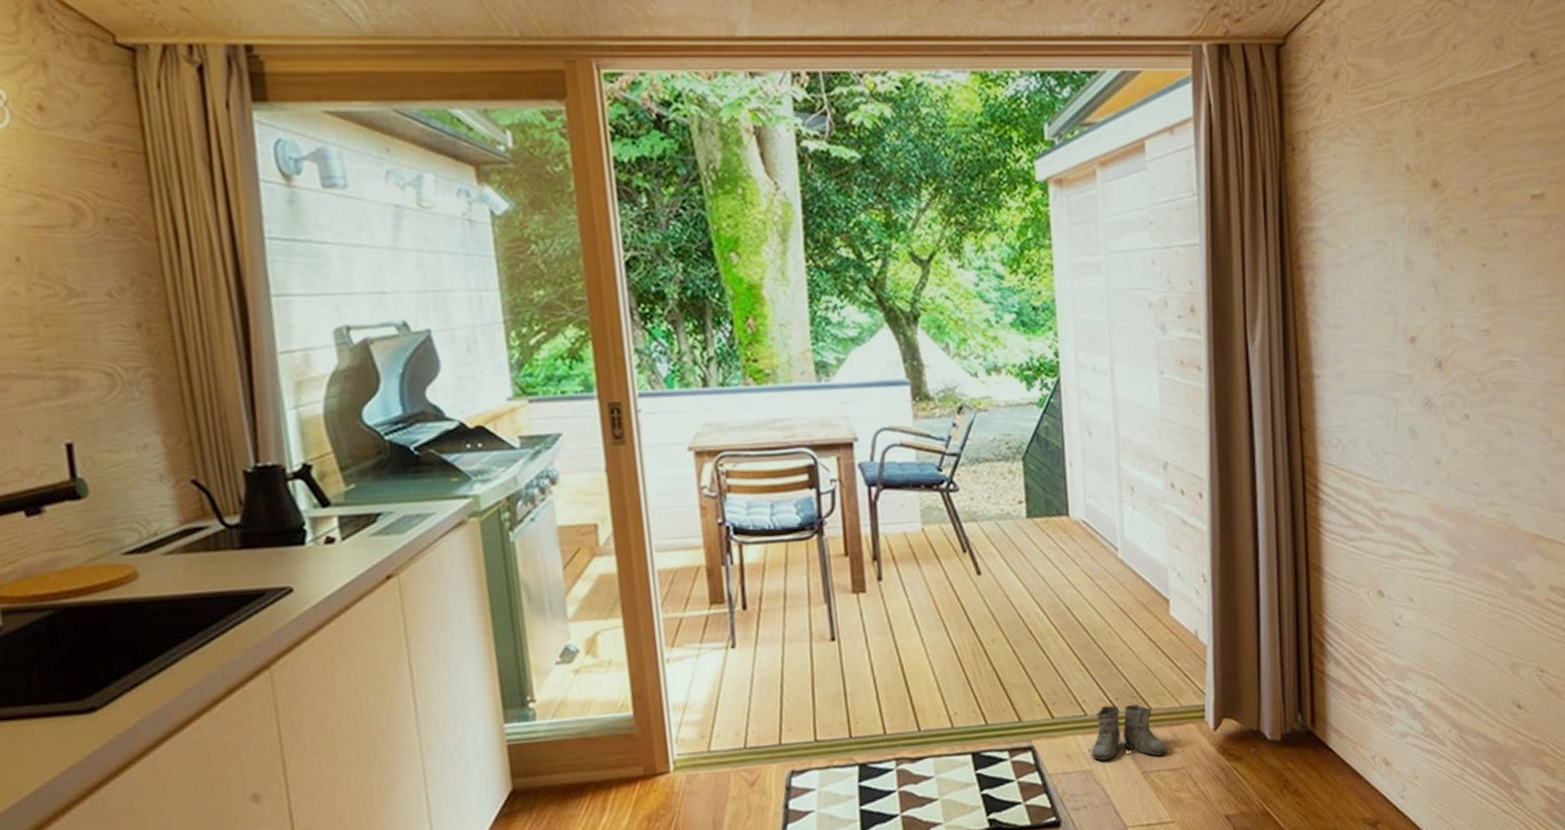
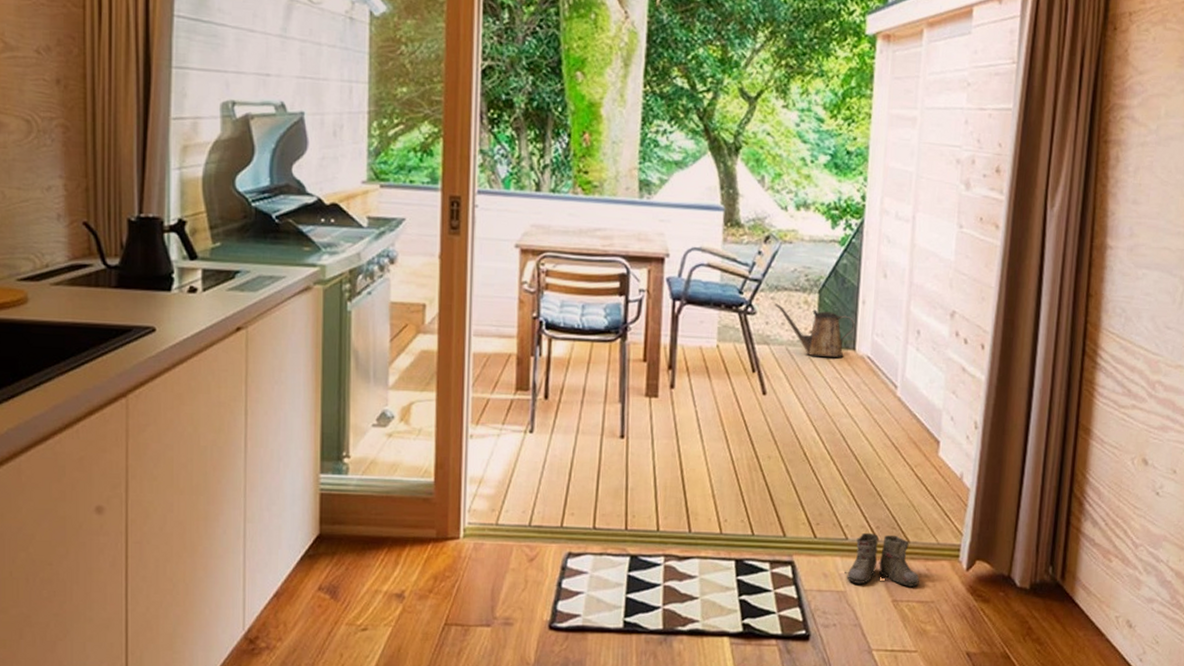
watering can: none [977,477,1066,528] -> present [774,303,856,358]

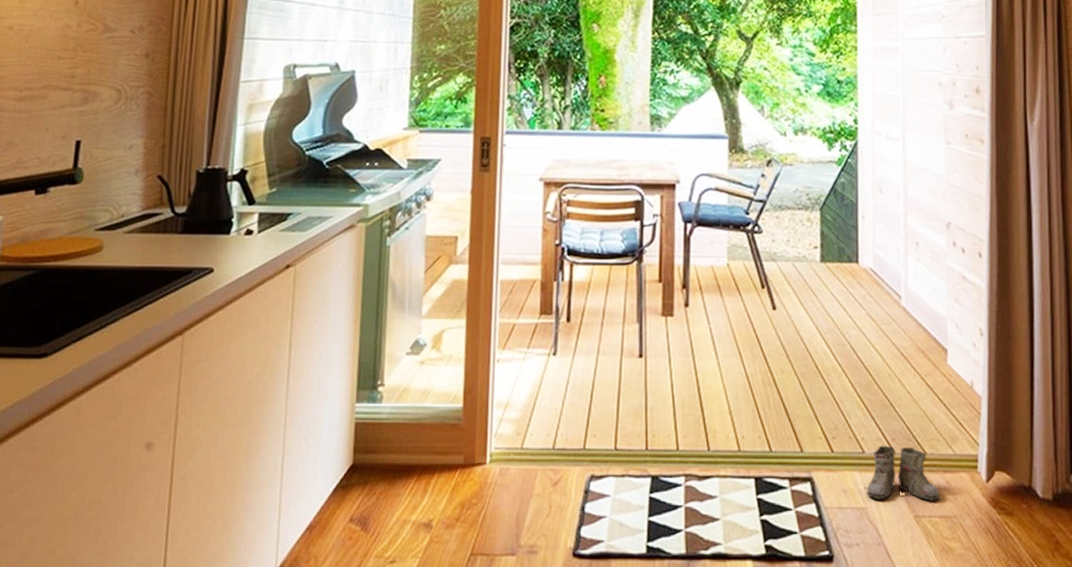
watering can: present [774,303,856,358] -> none [779,222,857,271]

